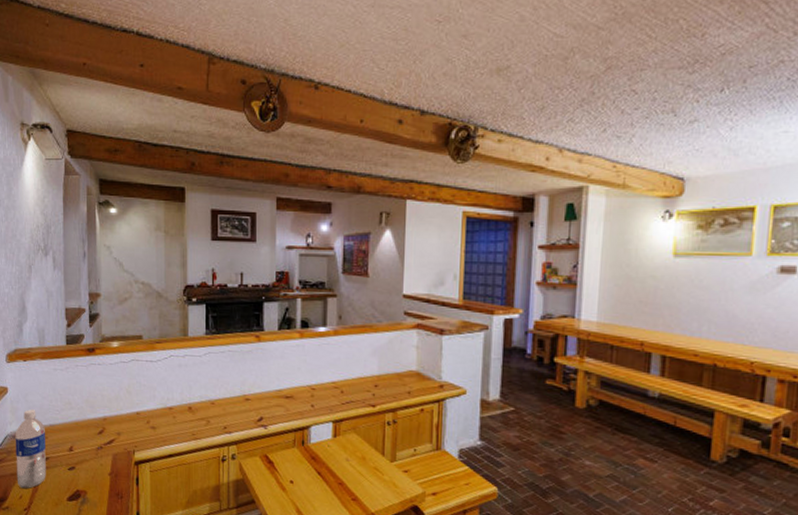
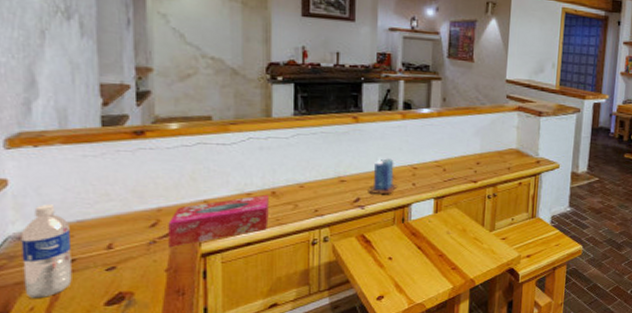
tissue box: none [111,409,186,454] -> present [168,194,269,248]
candle: none [270,376,297,415] -> present [368,157,398,194]

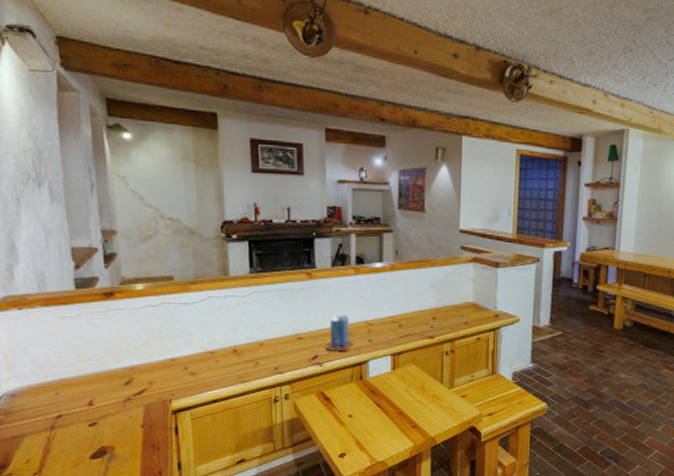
water bottle: present [21,204,72,299] -> none [14,364,61,452]
tissue box: present [168,194,269,248] -> none [140,352,232,405]

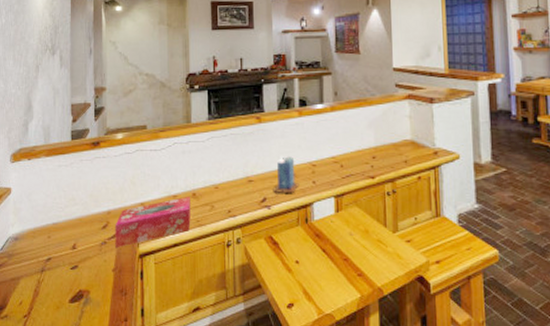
tissue box: none [140,352,232,405] -> present [115,196,191,248]

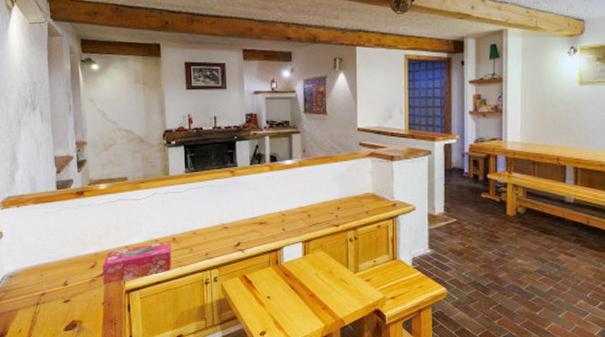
candle: present [273,155,300,193] -> none [246,205,271,238]

